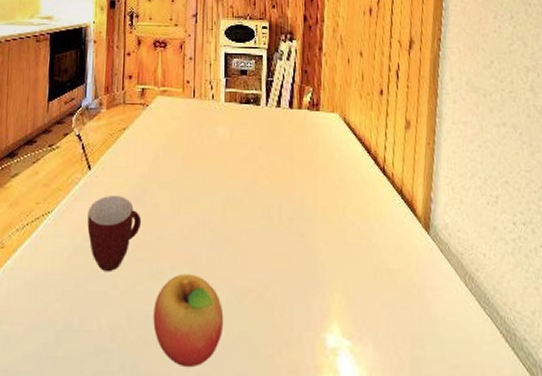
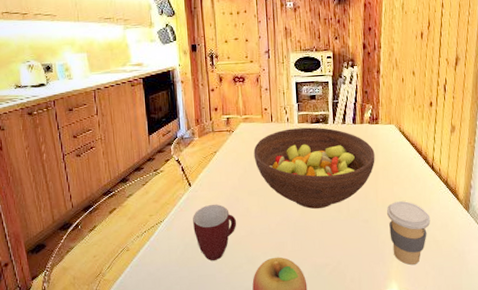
fruit bowl: none [169,108,315,212] -> present [253,127,375,209]
coffee cup: none [327,212,382,300] -> present [386,201,431,265]

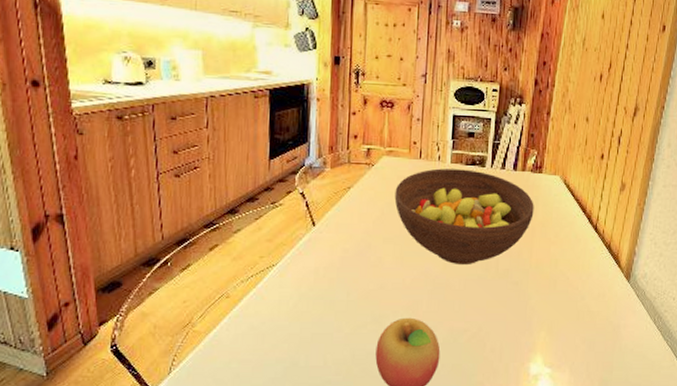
mug: present [193,204,237,261] -> none [312,250,366,318]
coffee cup: present [386,201,431,265] -> none [539,264,587,336]

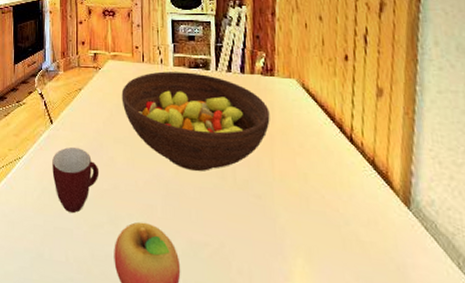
mug: none [312,250,366,318] -> present [52,147,100,214]

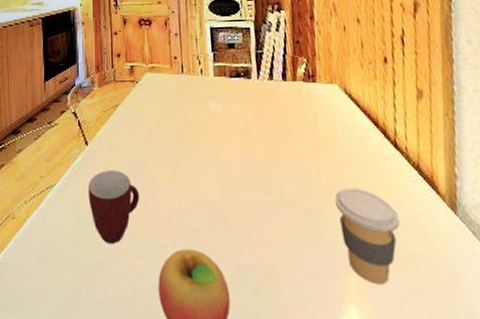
fruit bowl: present [121,71,270,171] -> none [161,82,315,188]
coffee cup: none [286,178,351,269] -> present [334,188,400,284]

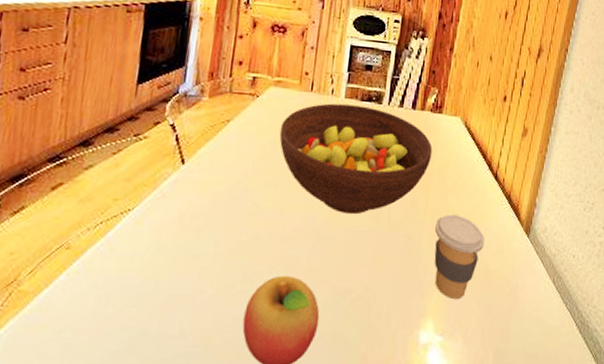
mug: present [88,171,140,245] -> none [175,193,240,275]
fruit bowl: none [161,82,315,188] -> present [279,103,433,214]

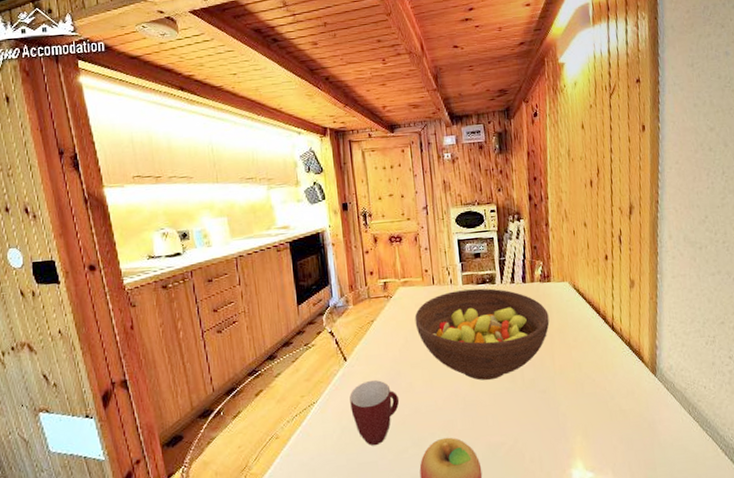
mug: none [175,193,240,275] -> present [349,380,400,446]
coffee cup: present [434,215,485,299] -> none [565,367,615,439]

